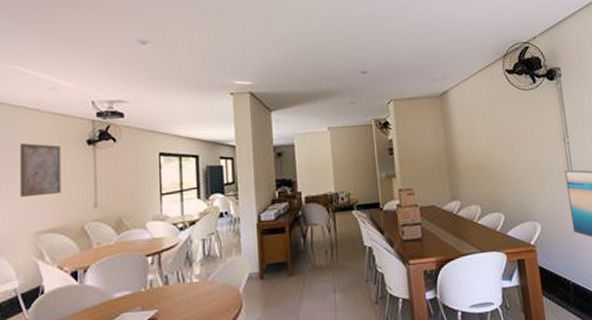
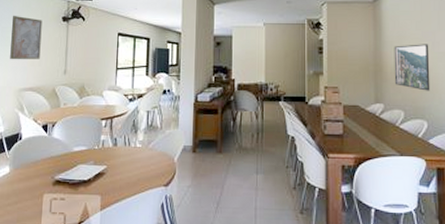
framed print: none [464,135,504,183] -> present [394,44,431,91]

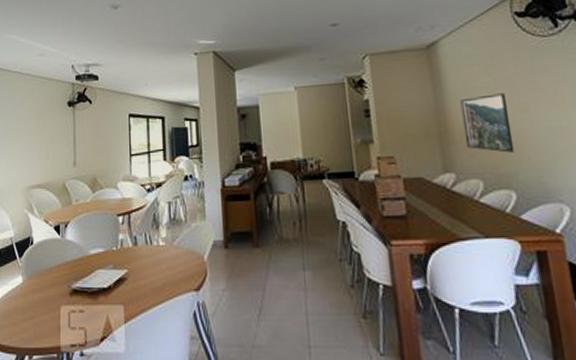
wall art: present [10,15,42,60] -> none [15,104,47,155]

